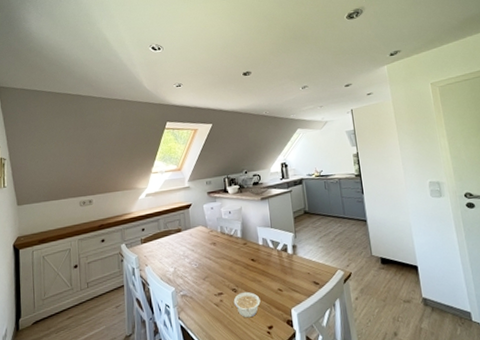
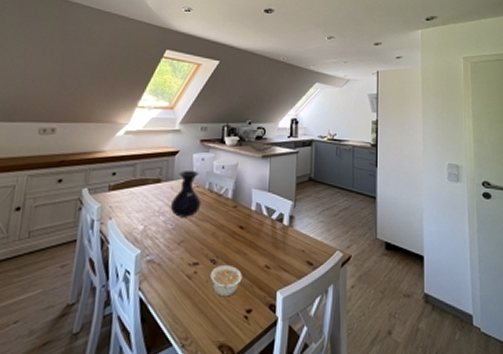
vase: none [192,219,217,258] -> present [170,171,201,217]

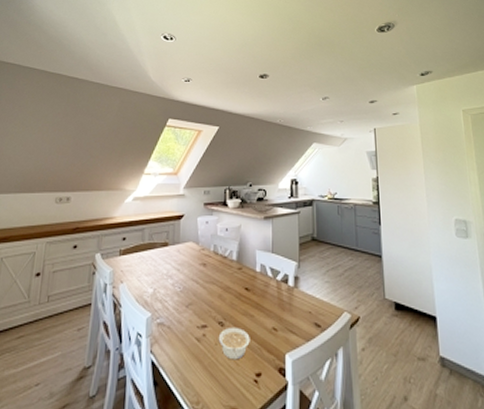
vase: present [170,171,201,217] -> none [177,234,207,280]

